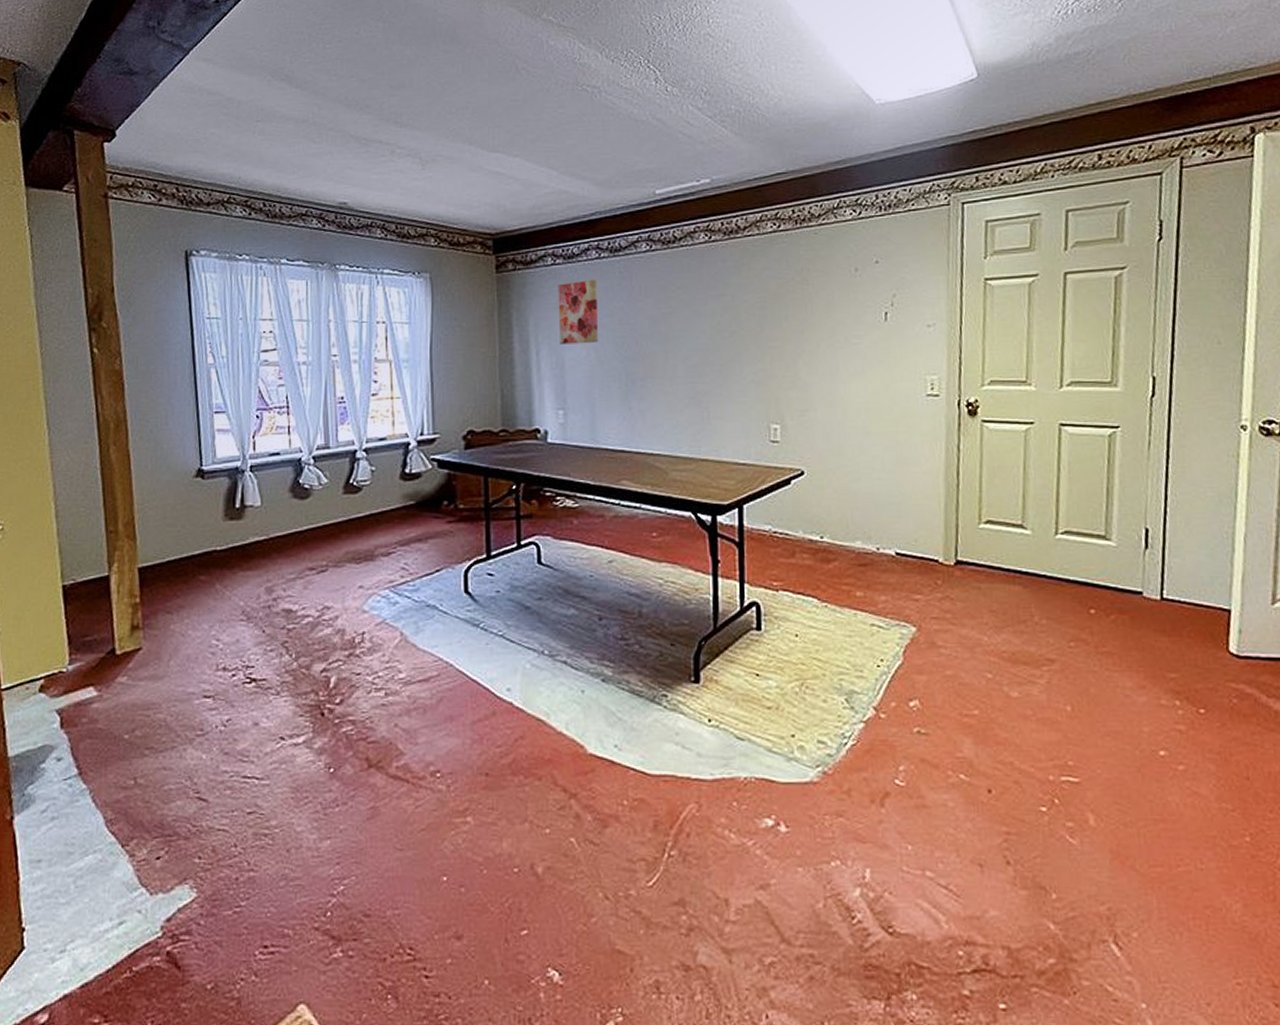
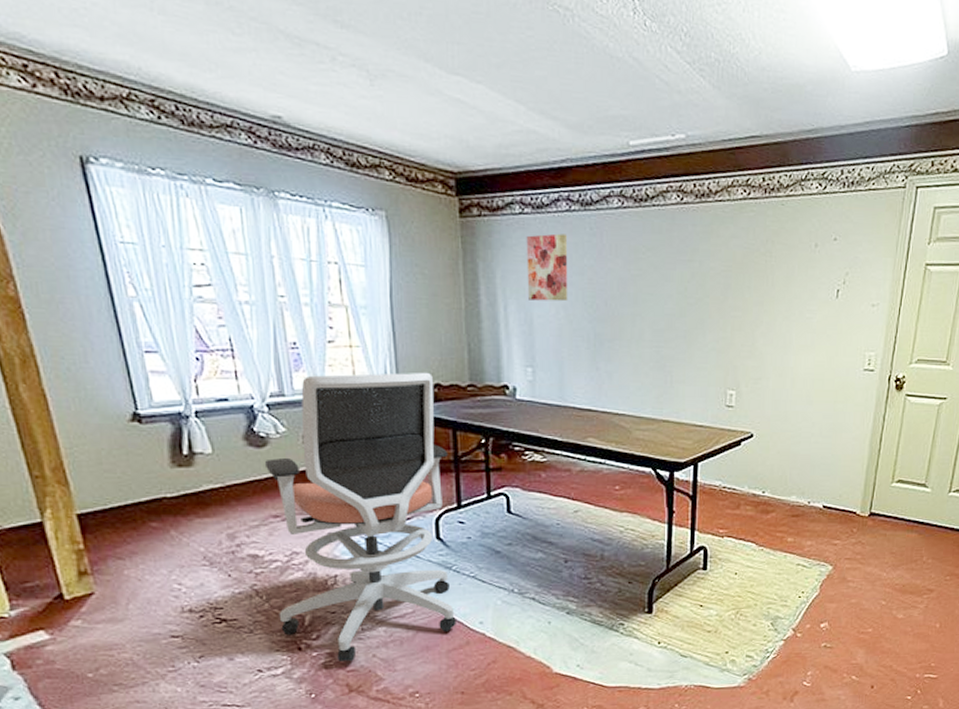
office chair: none [305,419,482,730] -> present [265,372,456,661]

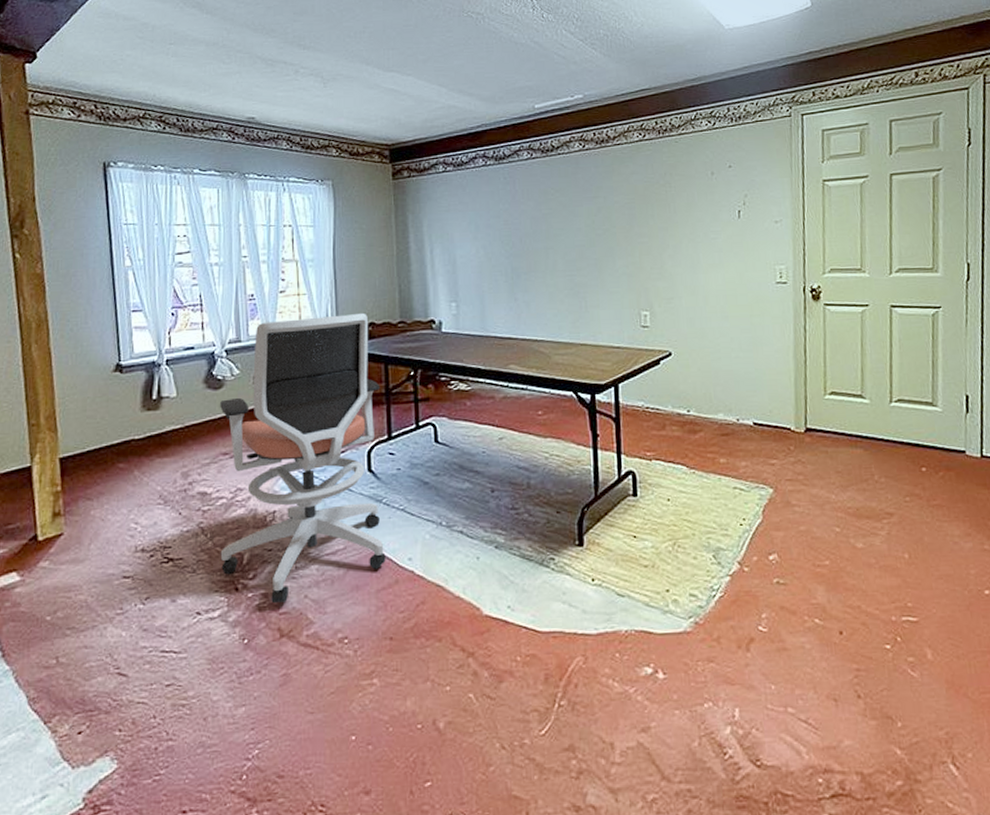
wall art: present [526,233,568,302] -> none [449,185,487,243]

